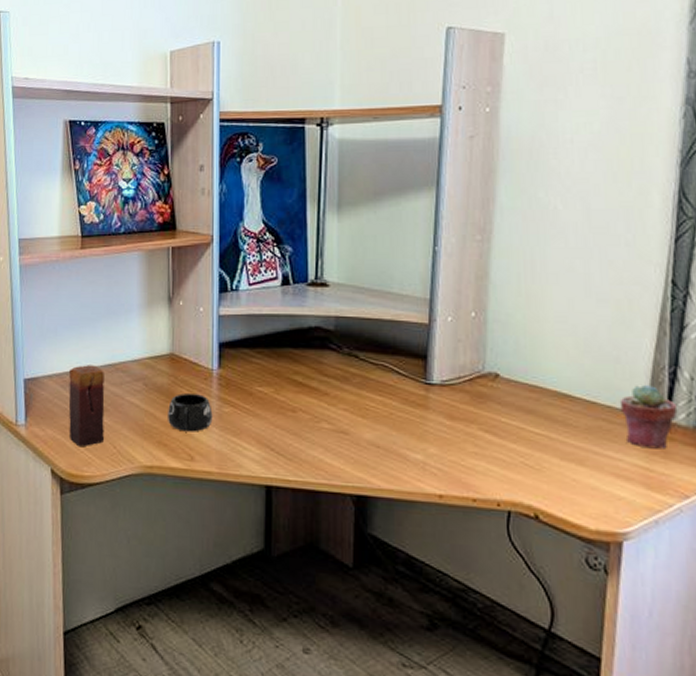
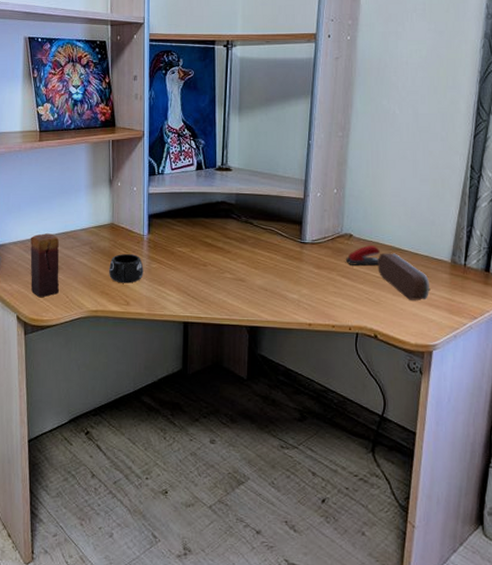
stapler: none [491,389,540,418] -> present [346,245,380,266]
pencil case: none [536,400,617,469] -> present [377,253,431,300]
potted succulent: present [619,384,678,449] -> none [433,239,472,285]

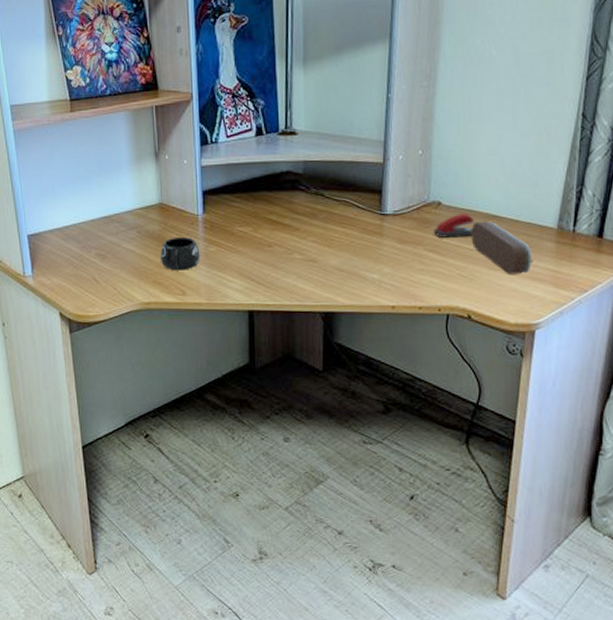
candle: present [30,233,60,298] -> none [69,218,106,291]

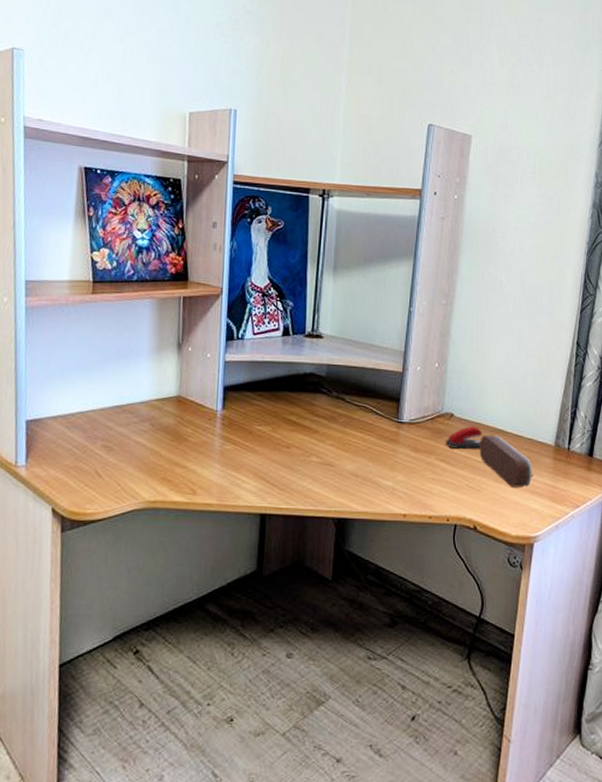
mug: present [160,237,200,271] -> none [172,433,215,468]

